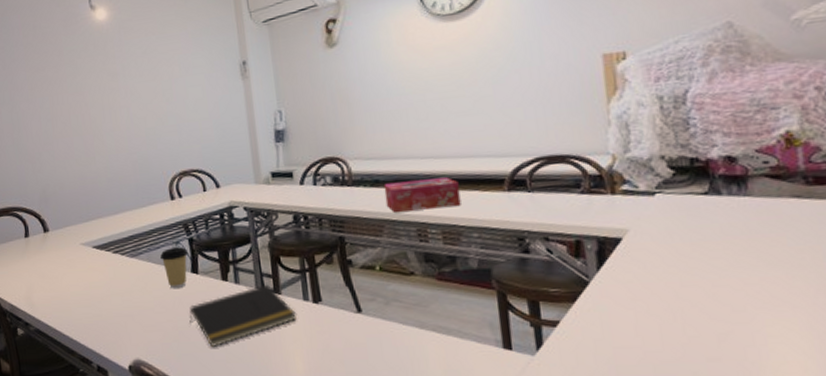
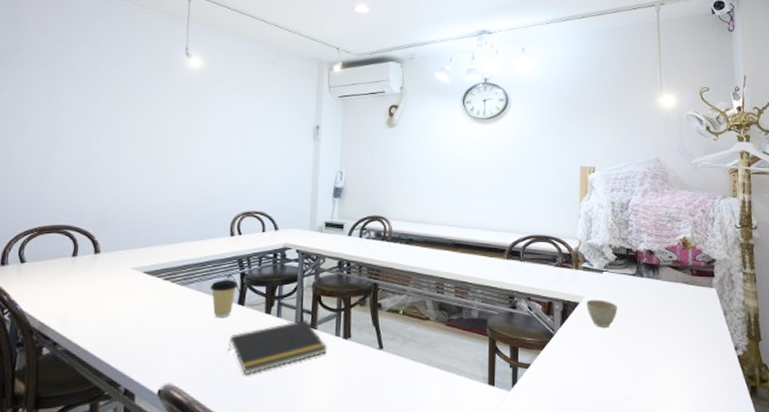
tissue box: present [383,177,461,212] -> none [415,242,472,267]
cup: none [633,231,684,269] -> present [586,299,618,327]

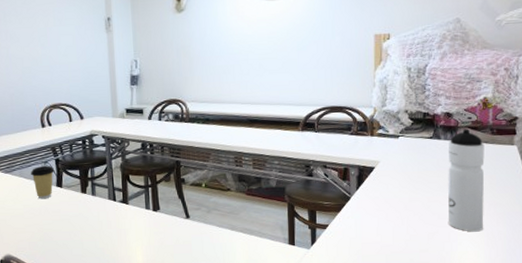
notepad: present [228,320,328,374] -> none [53,197,140,245]
cup: present [586,299,618,327] -> none [382,163,414,189]
water bottle: none [651,268,687,379] -> present [447,128,485,232]

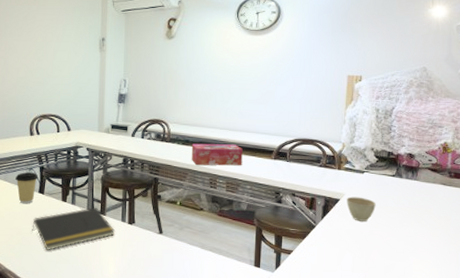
notepad: none [53,197,140,245] -> present [32,208,116,250]
tissue box: none [212,119,268,143] -> present [191,143,243,166]
cup: none [382,163,414,189] -> present [346,196,376,222]
water bottle: present [447,128,485,232] -> none [404,170,442,268]

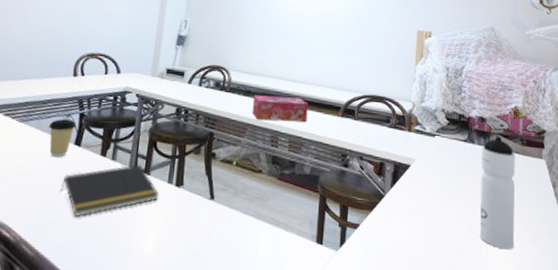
cup: present [346,196,376,222] -> none [417,162,448,192]
water bottle: none [404,170,442,268] -> present [479,136,515,250]

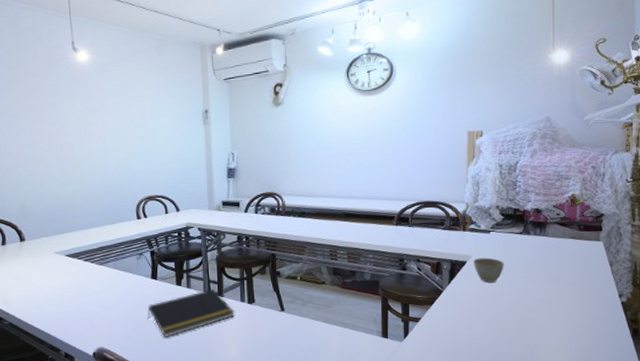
coffee cup: present [49,119,77,158] -> none [125,258,150,292]
tissue box: present [252,95,308,123] -> none [308,213,363,237]
cup: none [417,162,448,192] -> present [474,257,504,283]
water bottle: present [479,136,515,250] -> none [536,224,572,326]

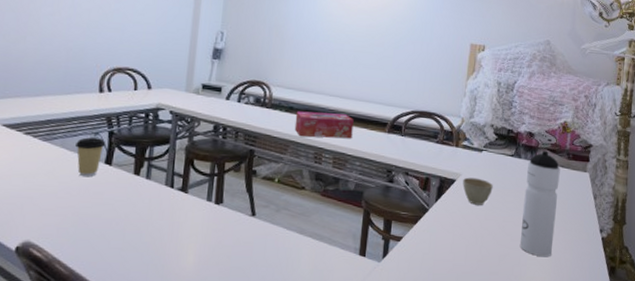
coffee cup: none [125,258,150,292] -> present [75,137,106,177]
notepad: present [147,289,235,337] -> none [92,183,199,235]
tissue box: none [308,213,363,237] -> present [294,111,354,139]
water bottle: none [536,224,572,326] -> present [519,150,561,257]

